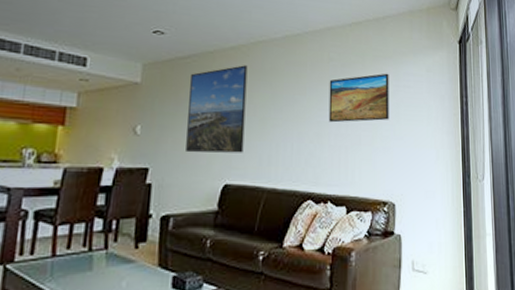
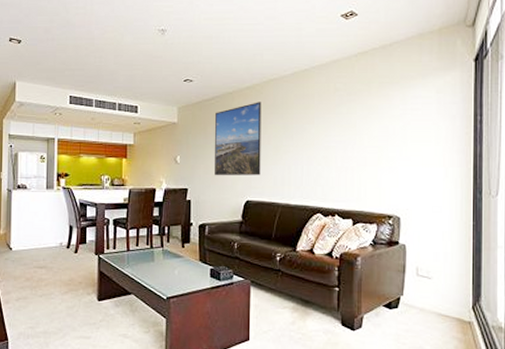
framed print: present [328,73,389,123] -> none [335,98,396,147]

